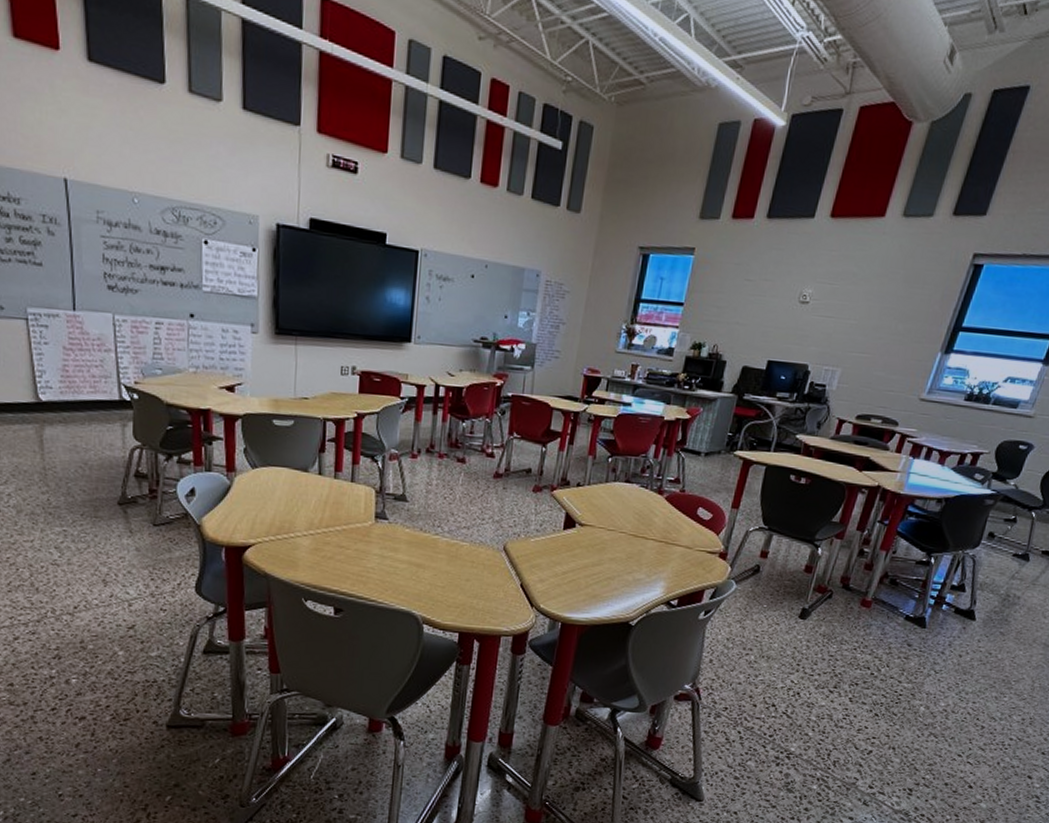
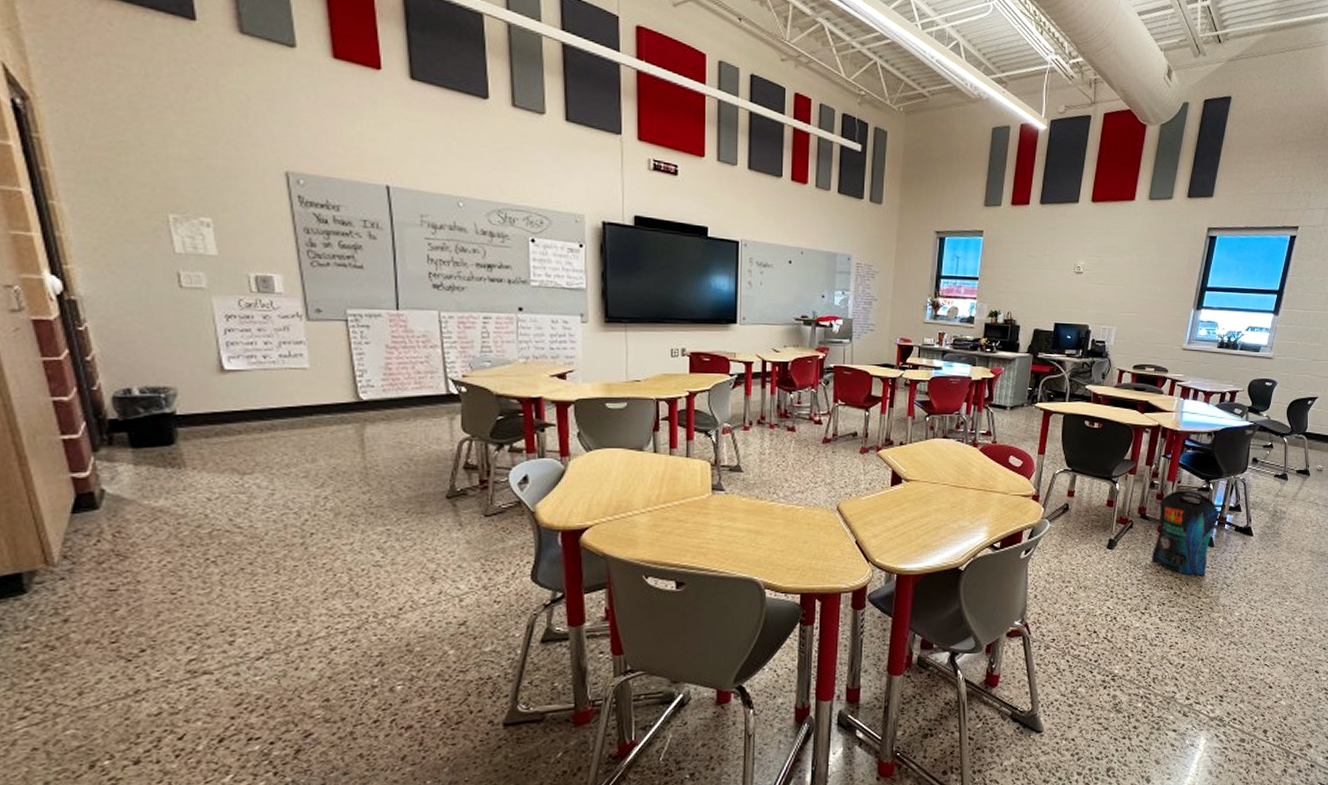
pouch: none [848,561,939,658] -> present [1151,490,1220,576]

